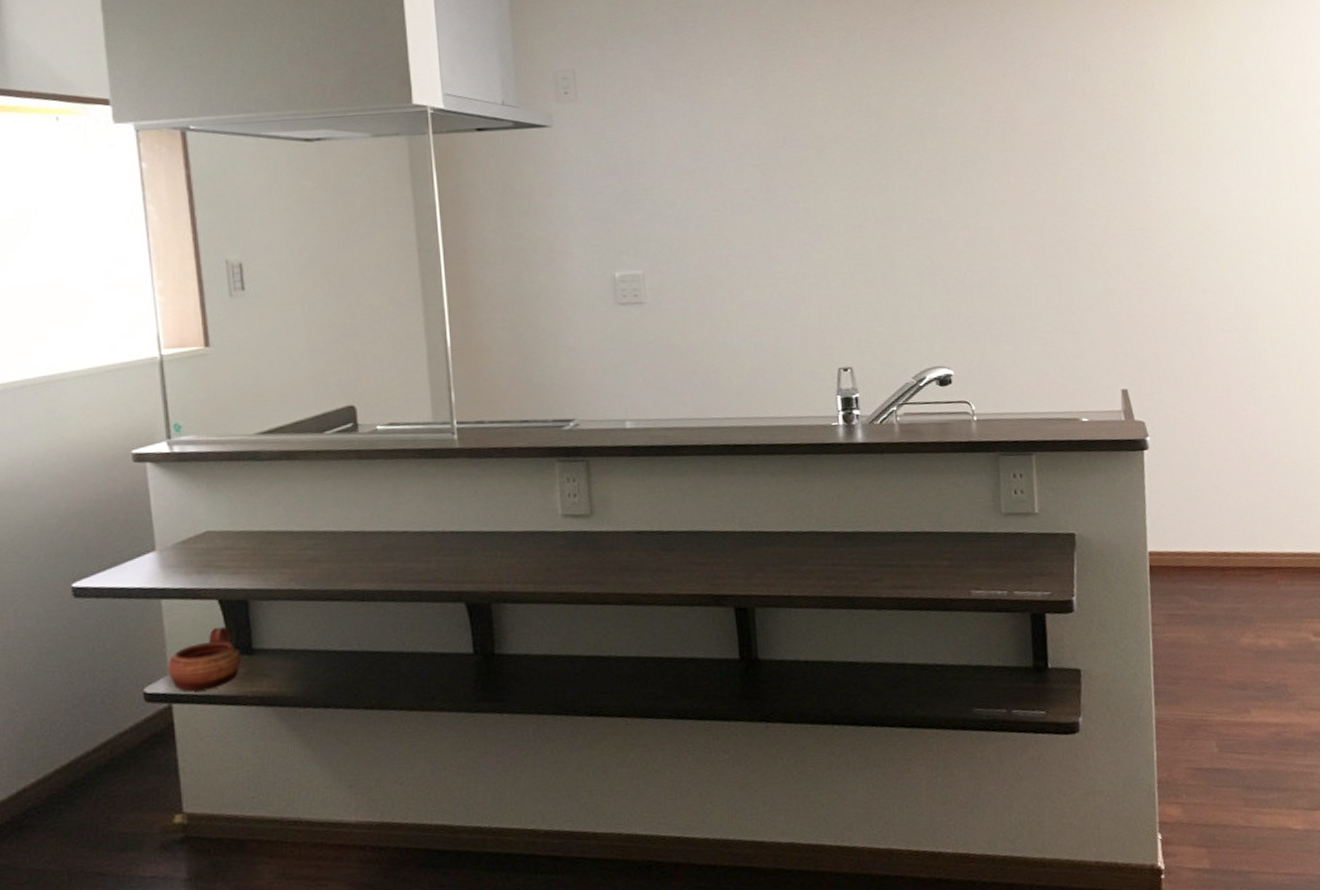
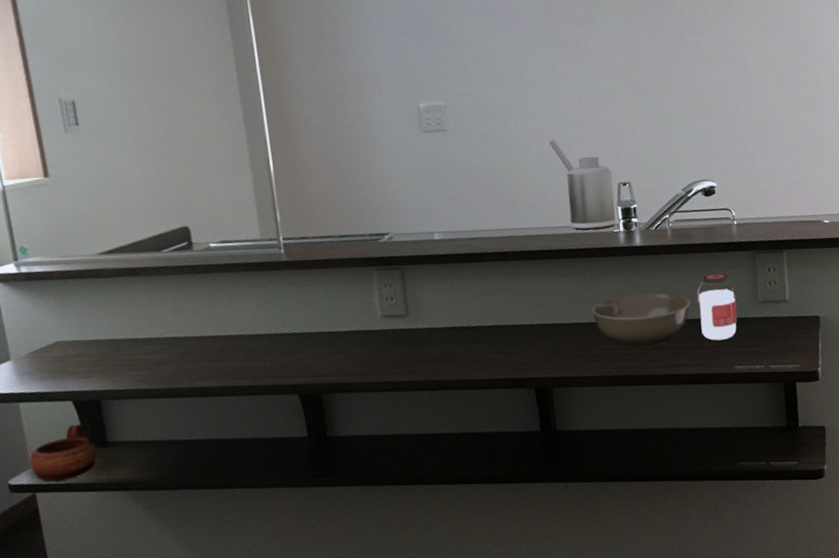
soap dispenser: none [759,315,834,422] -> present [548,138,616,230]
bowl: none [803,498,920,565] -> present [592,292,690,349]
jar: none [927,478,976,559] -> present [696,273,738,341]

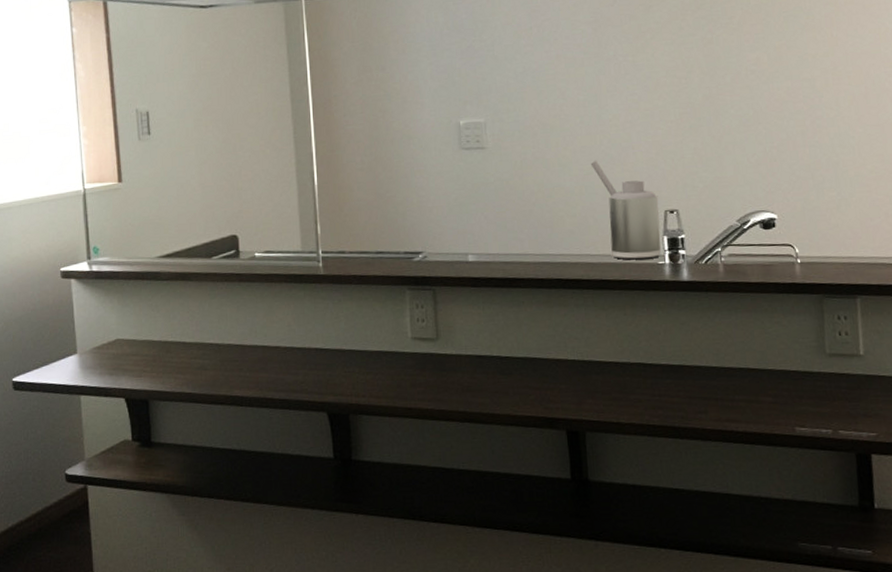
ceramic pot: present [29,423,98,482] -> none [84,421,143,476]
bowl: present [592,292,690,349] -> none [632,334,744,396]
jar: present [696,273,738,341] -> none [751,318,800,396]

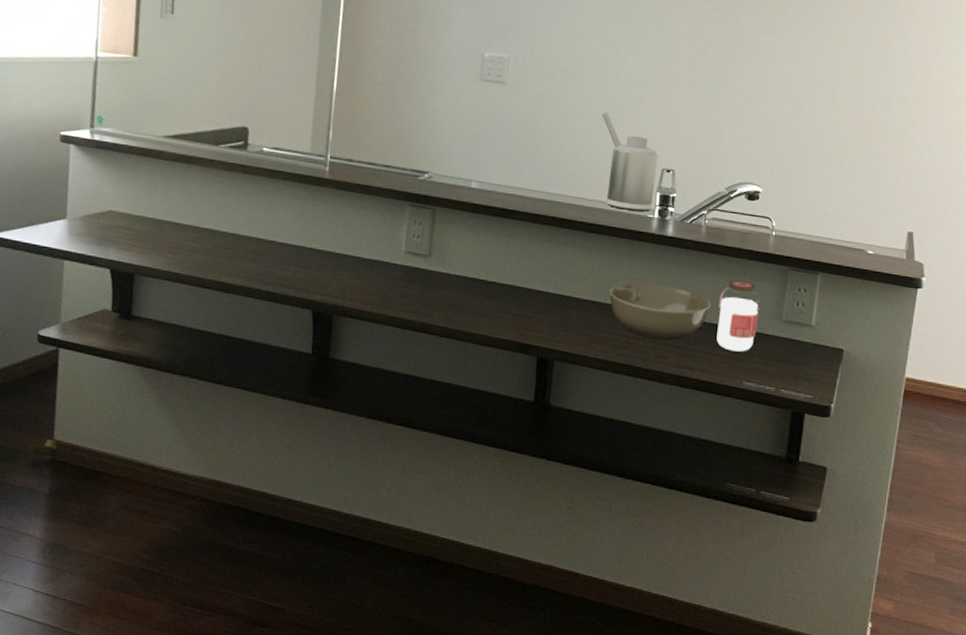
bowl: none [632,334,744,396] -> present [609,283,711,342]
jar: none [751,318,800,396] -> present [716,280,761,352]

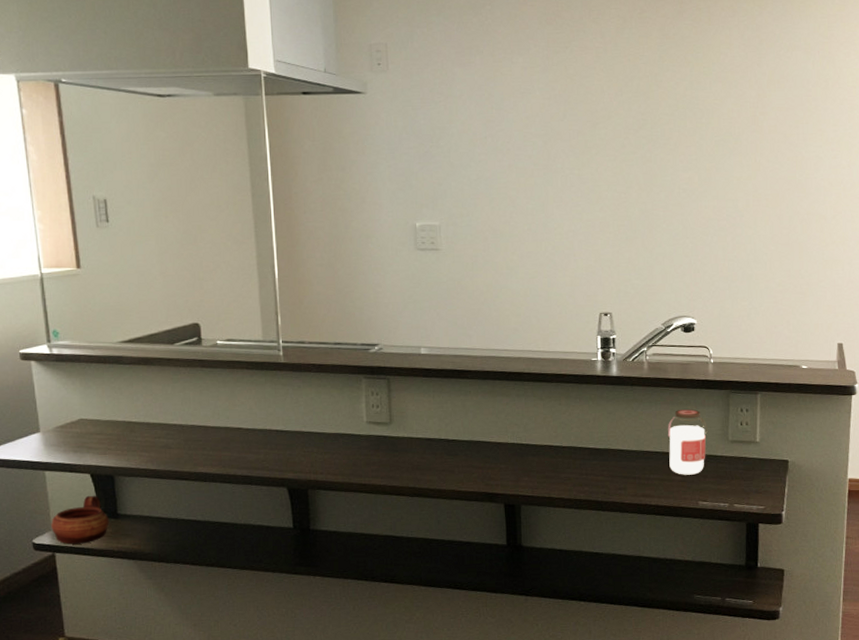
ceramic pot: none [60,291,122,343] -> present [51,495,109,545]
soap dispenser: present [601,111,659,212] -> none [535,265,595,356]
bowl: present [609,283,711,342] -> none [564,422,661,475]

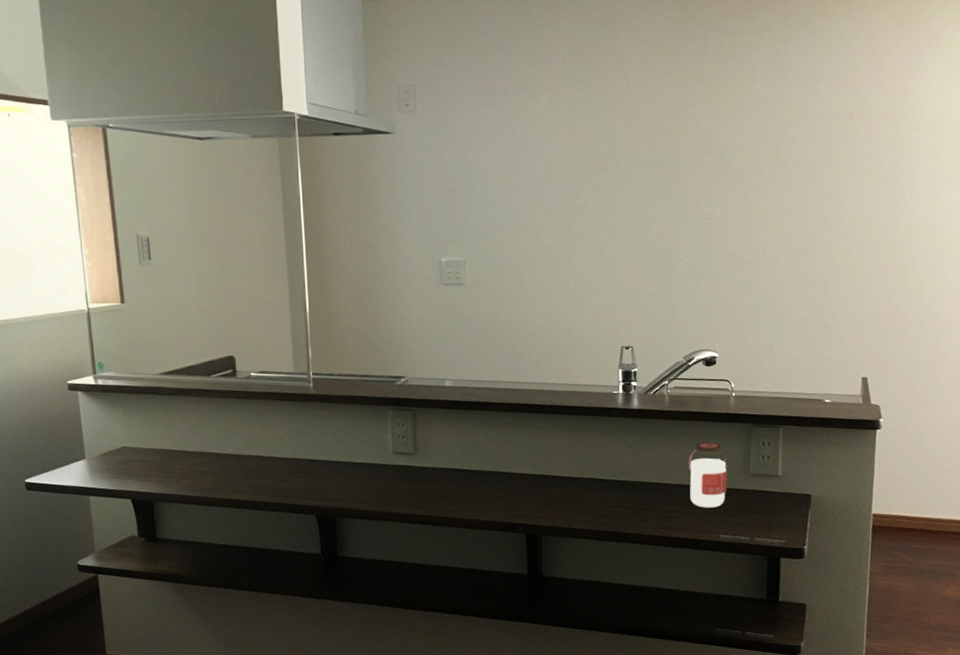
ceramic pot: present [51,495,109,545] -> none [94,519,148,567]

